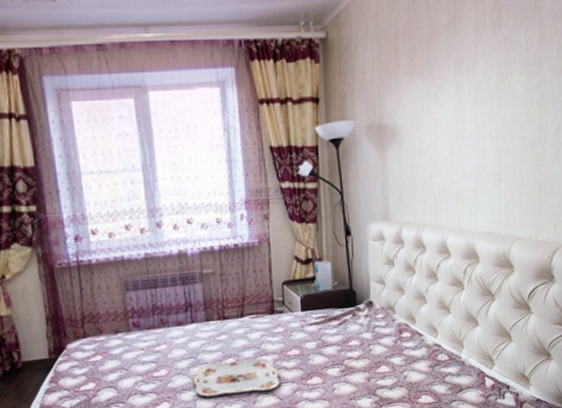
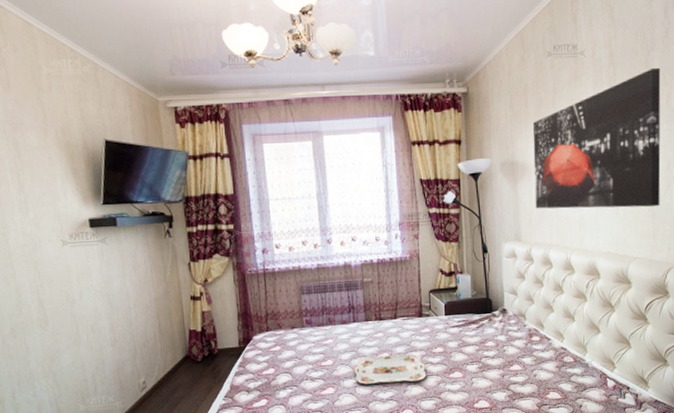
wall art: none [404,11,552,182] -> present [532,67,661,209]

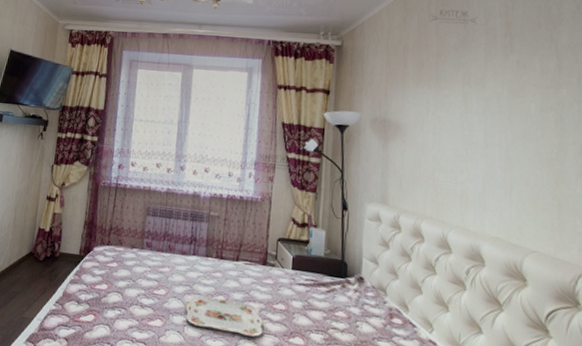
wall art: present [532,67,661,209] -> none [407,42,570,196]

